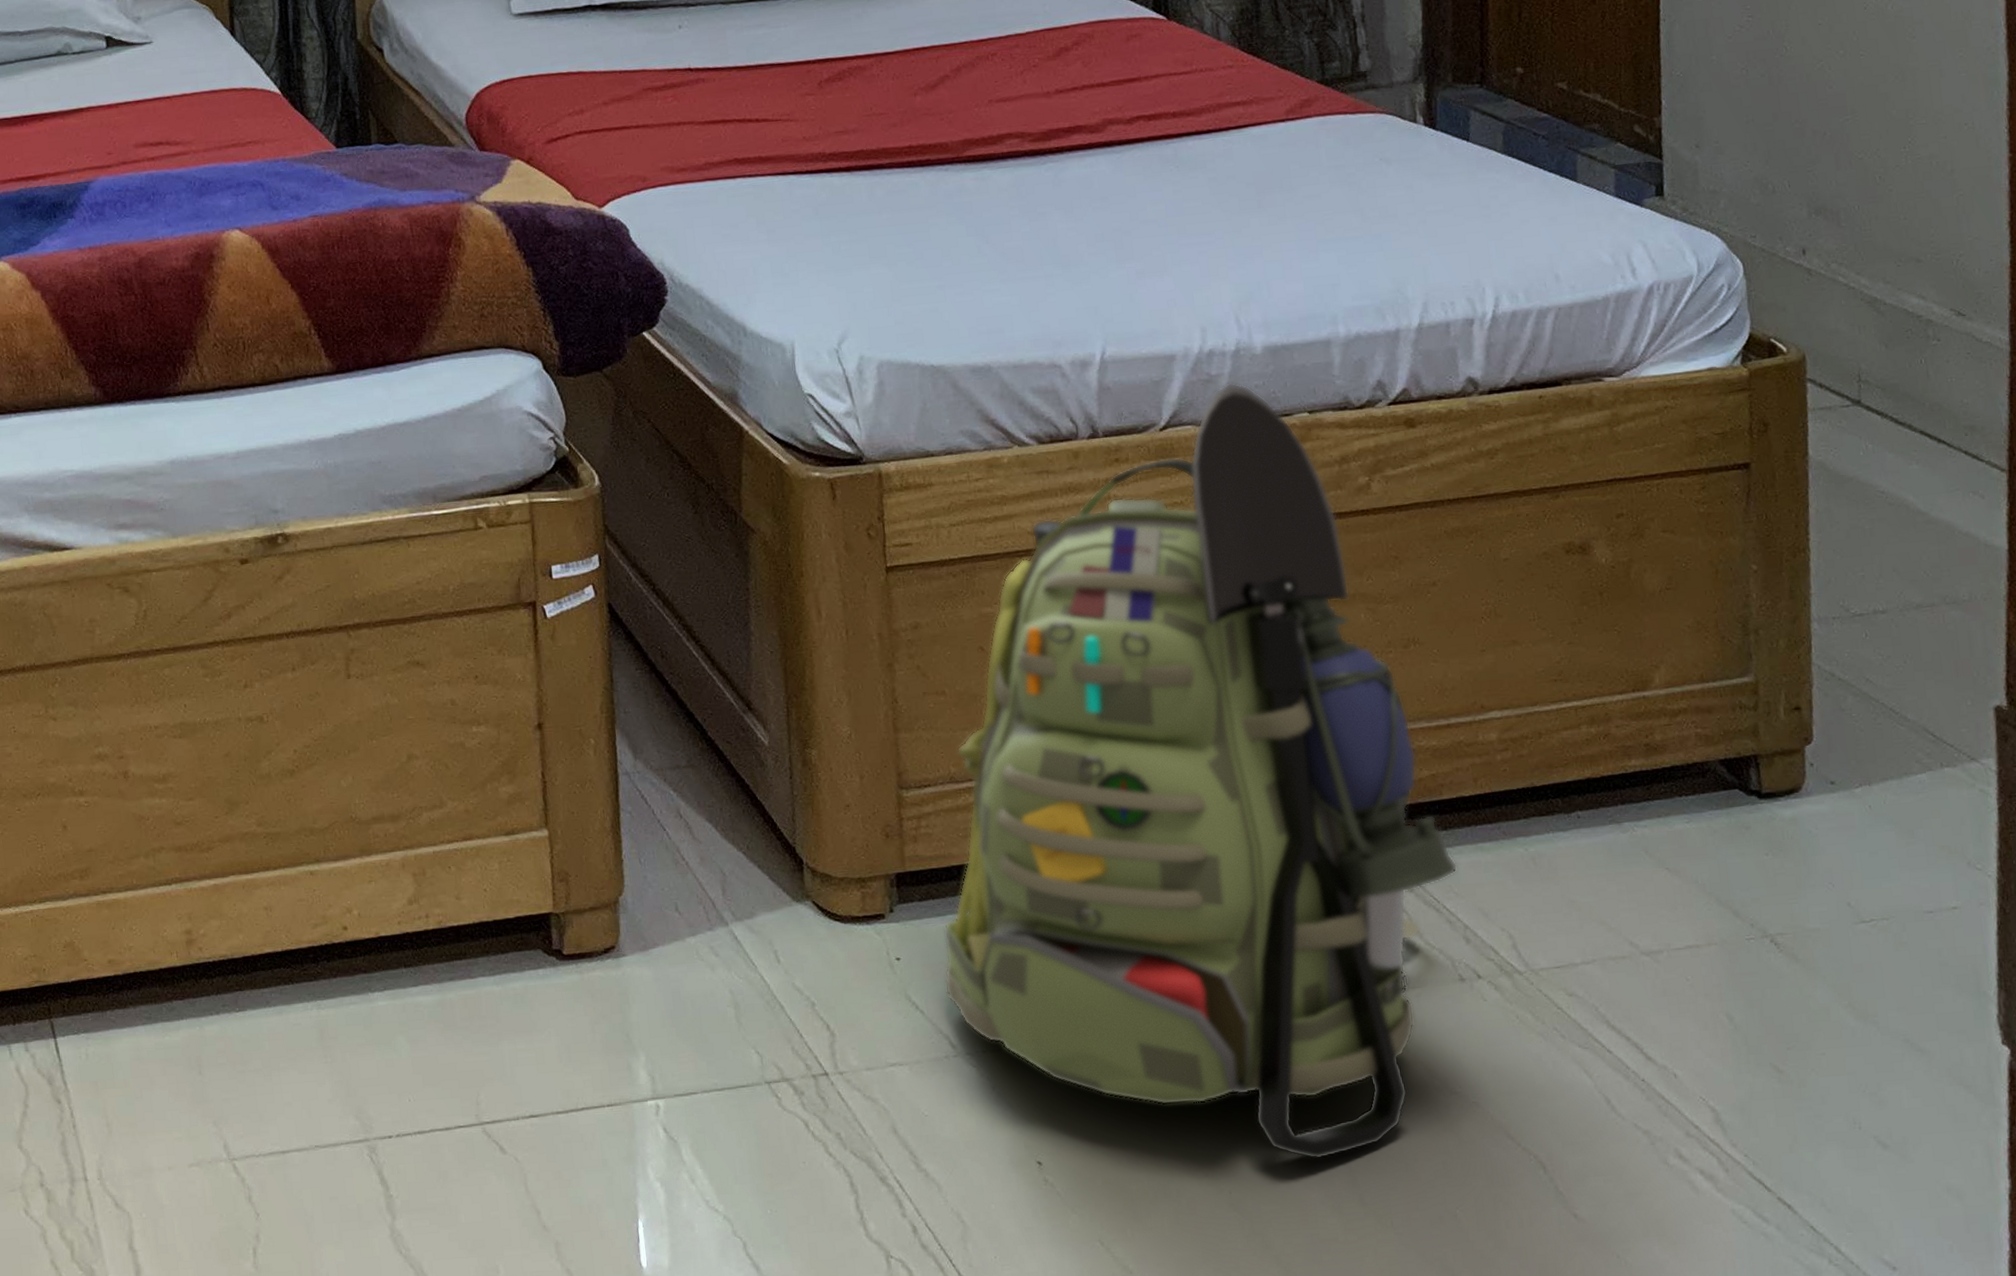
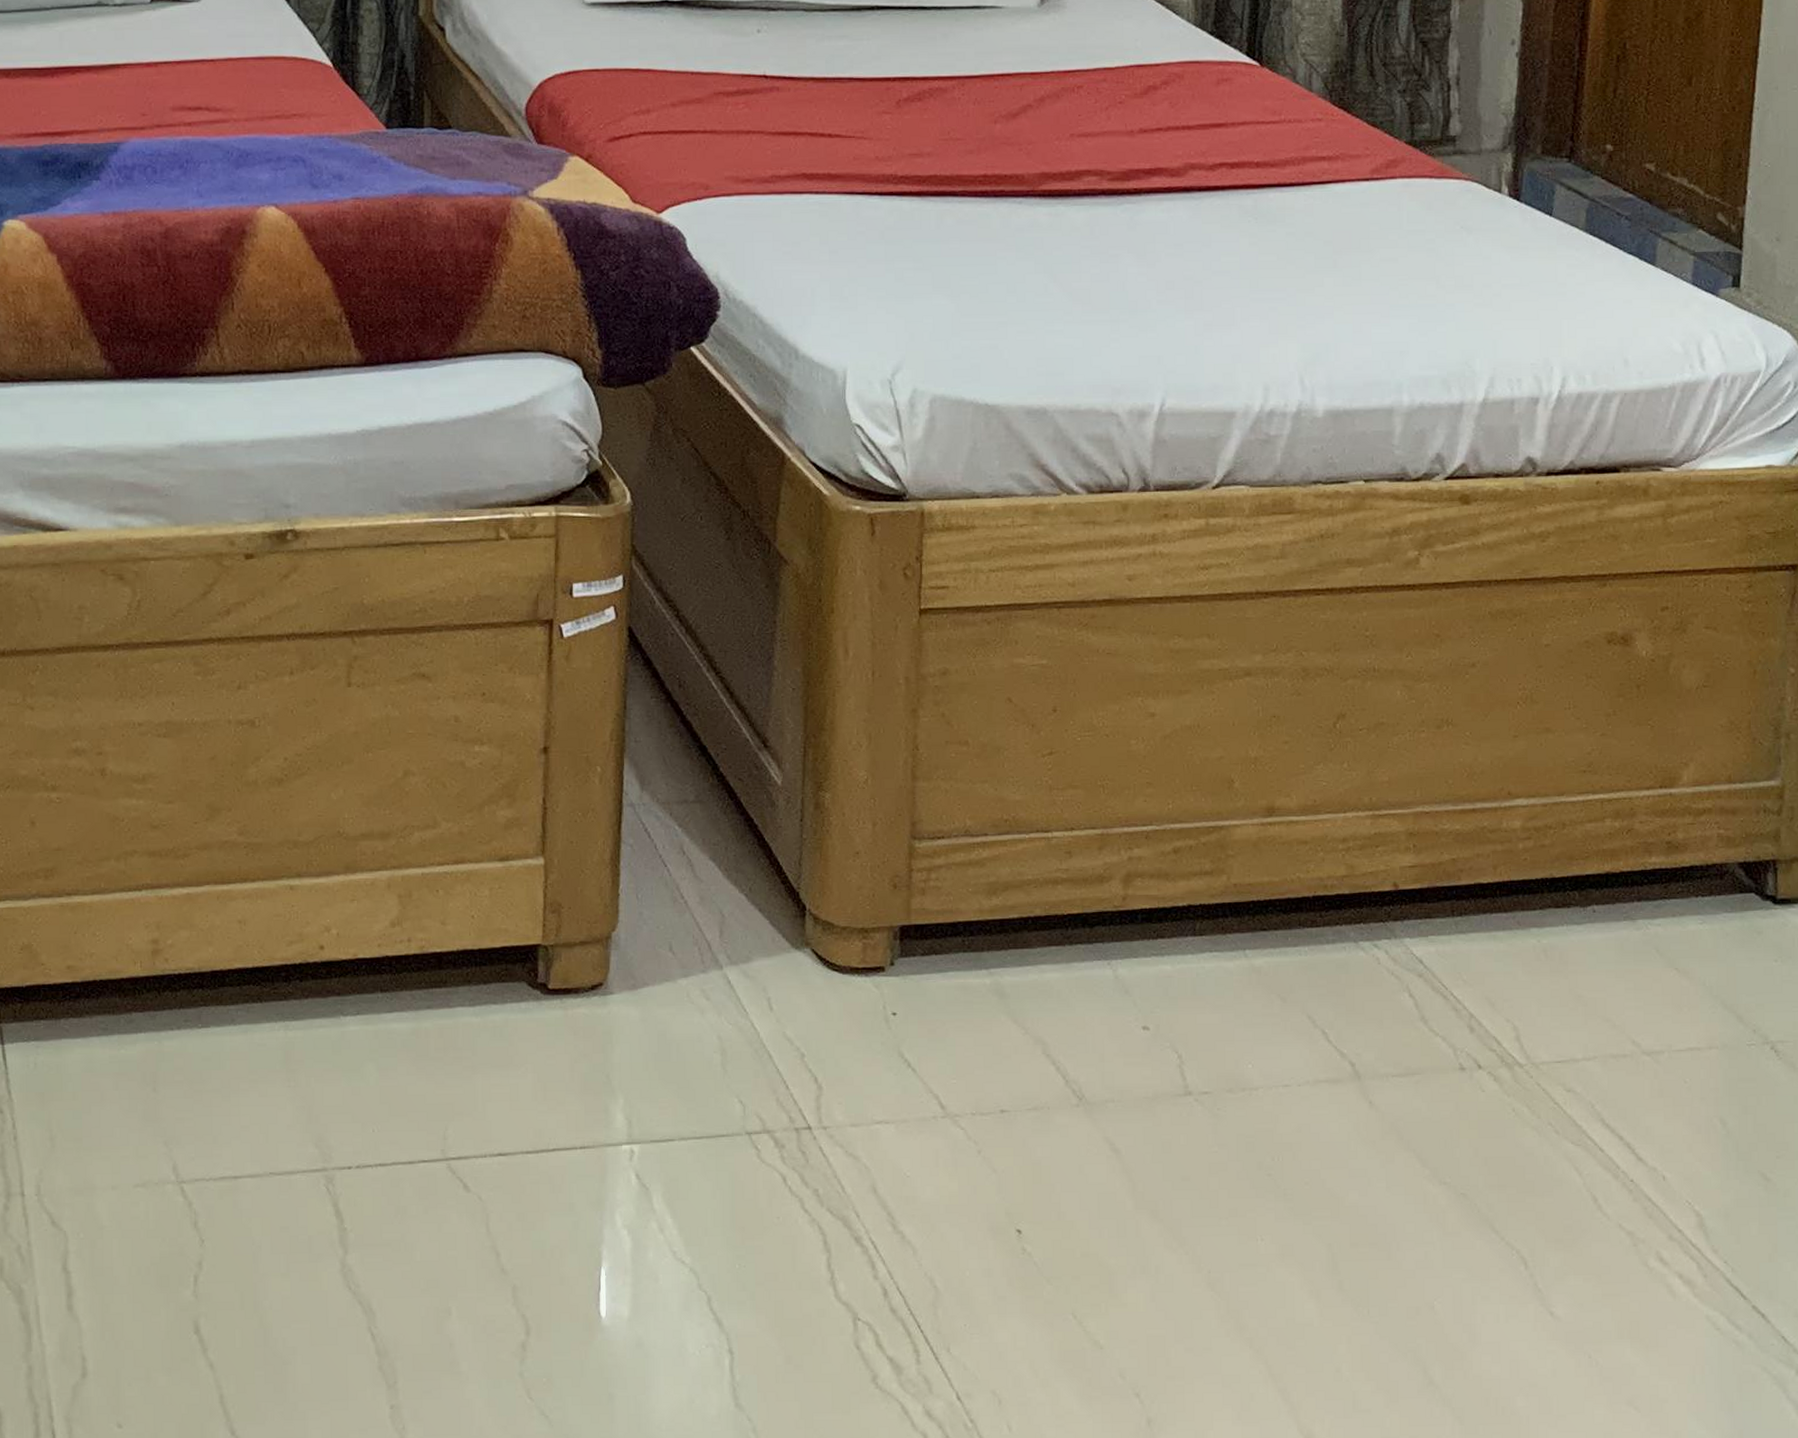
backpack: present [943,382,1458,1161] -> none [939,445,1469,1244]

